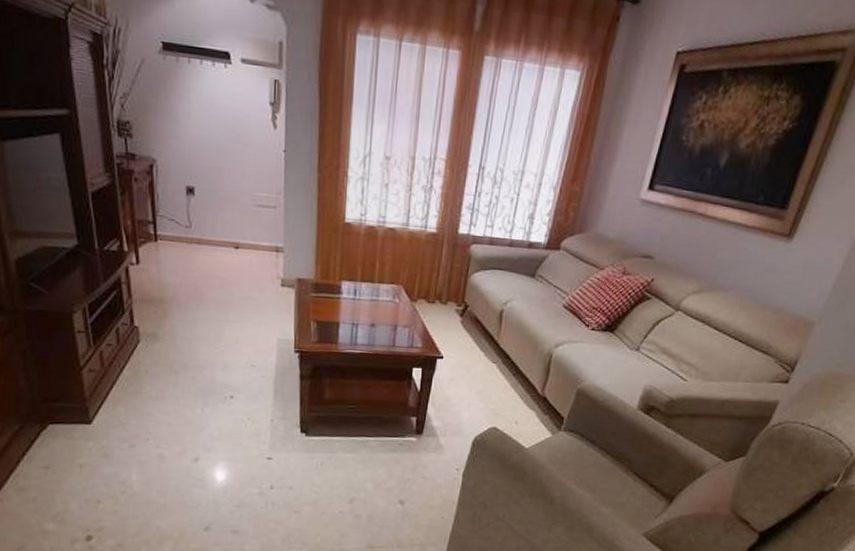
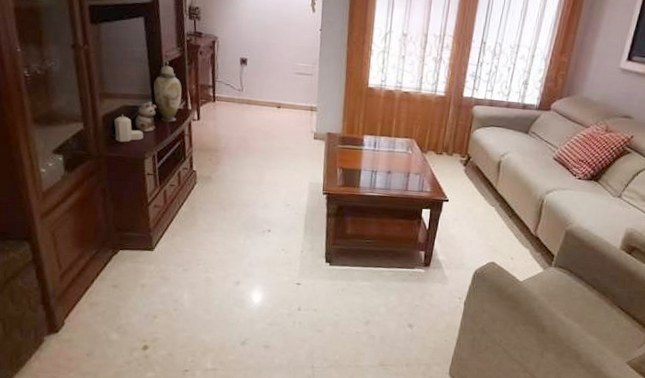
candle: none [31,257,70,293] -> present [114,113,144,143]
decorative figurine: none [57,241,84,281] -> present [135,101,157,133]
ginger jar: none [78,191,114,268] -> present [153,61,182,123]

